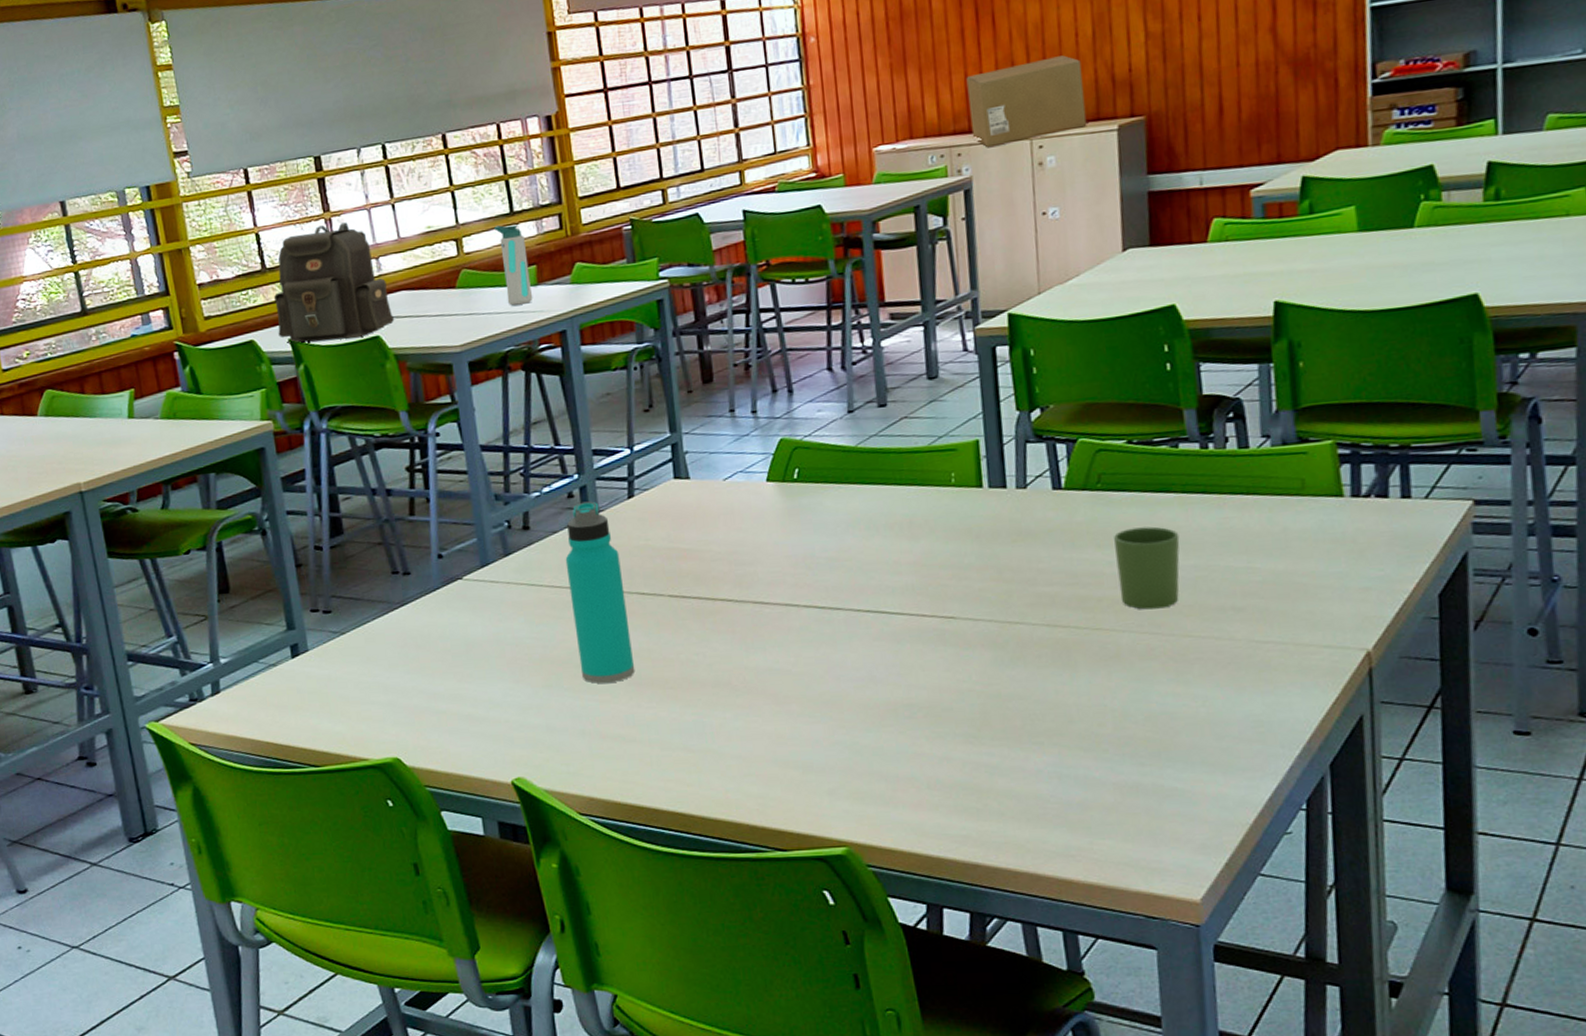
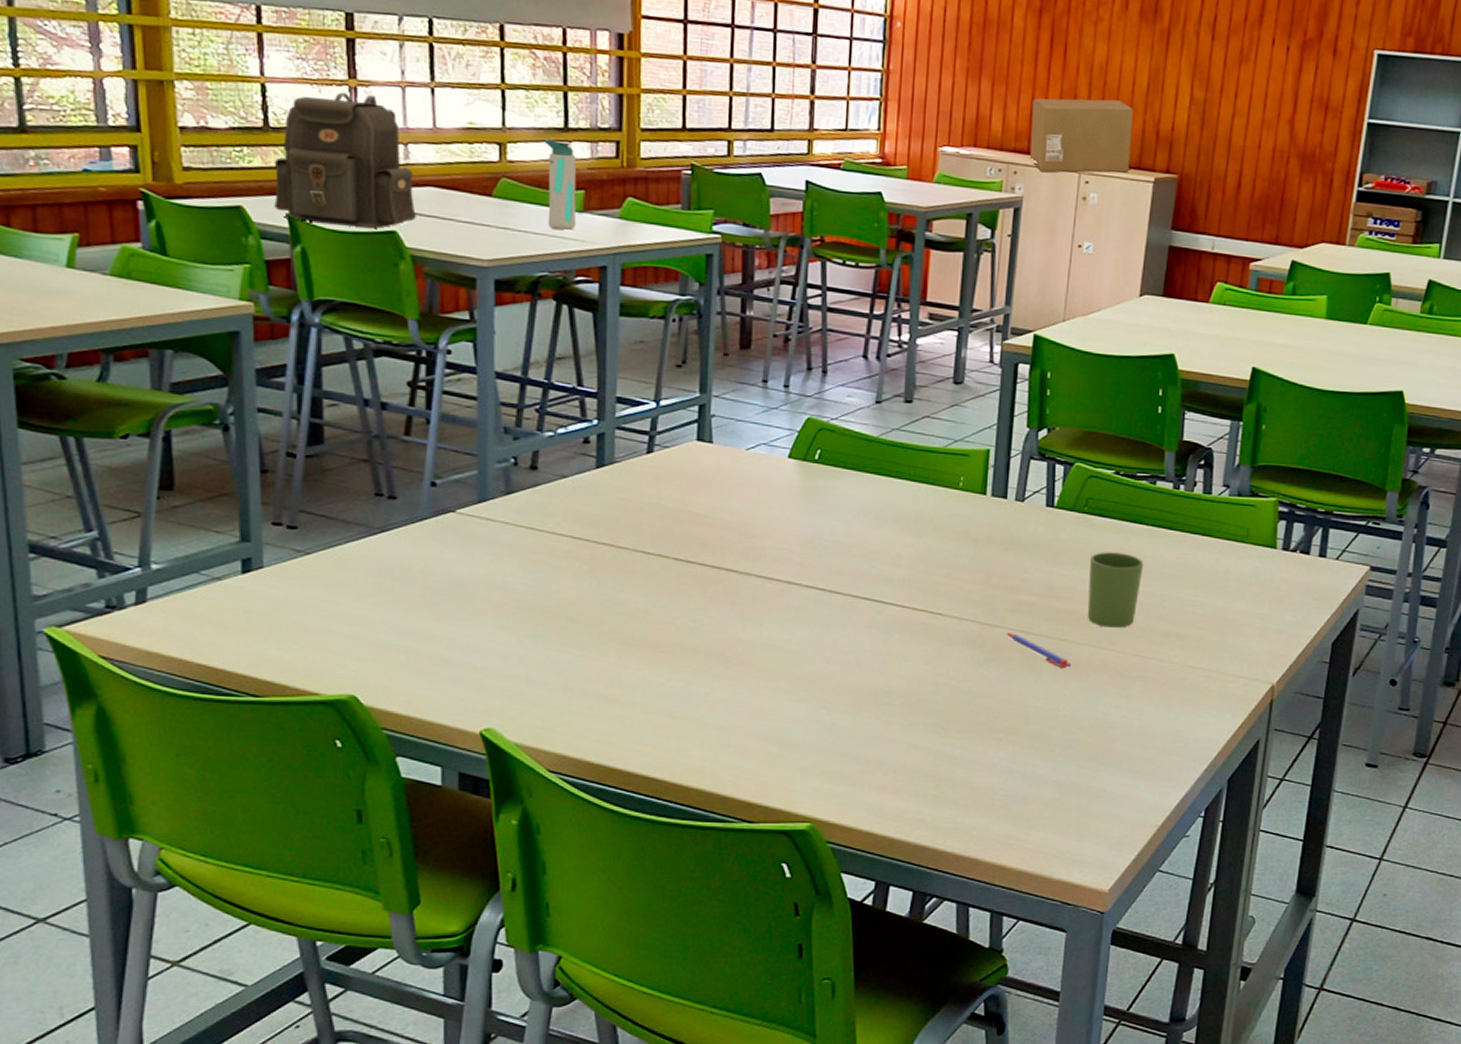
water bottle: present [565,501,635,683] -> none [571,449,629,640]
pen: none [1029,627,1112,661] -> present [1006,632,1072,669]

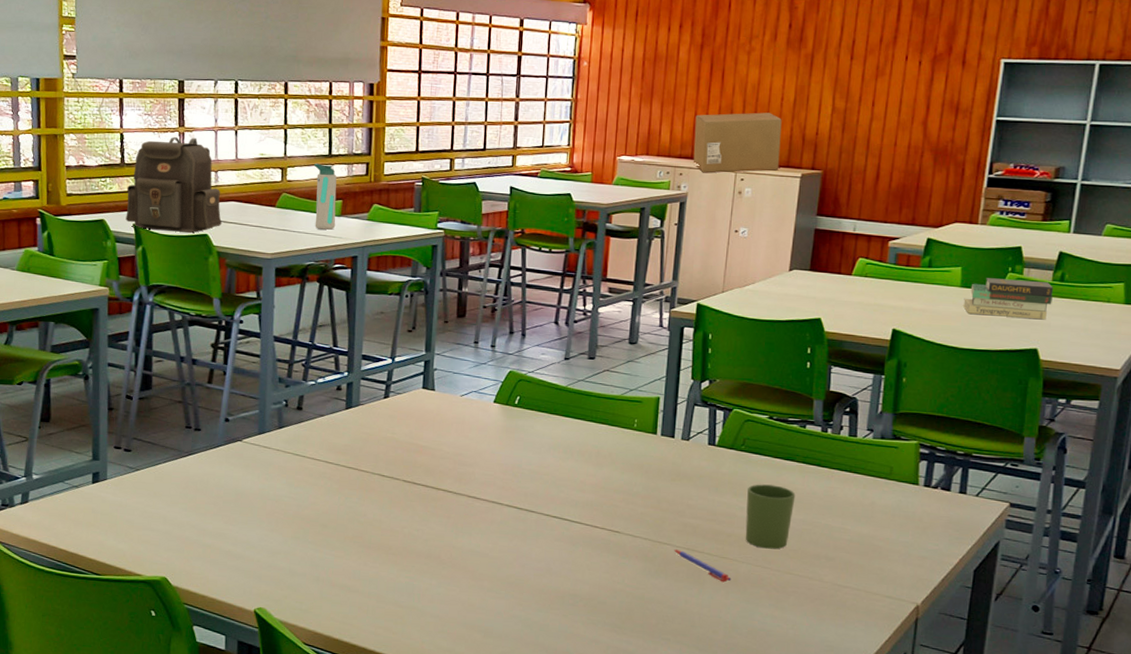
books: none [1327,308,1421,358] -> present [962,278,1053,320]

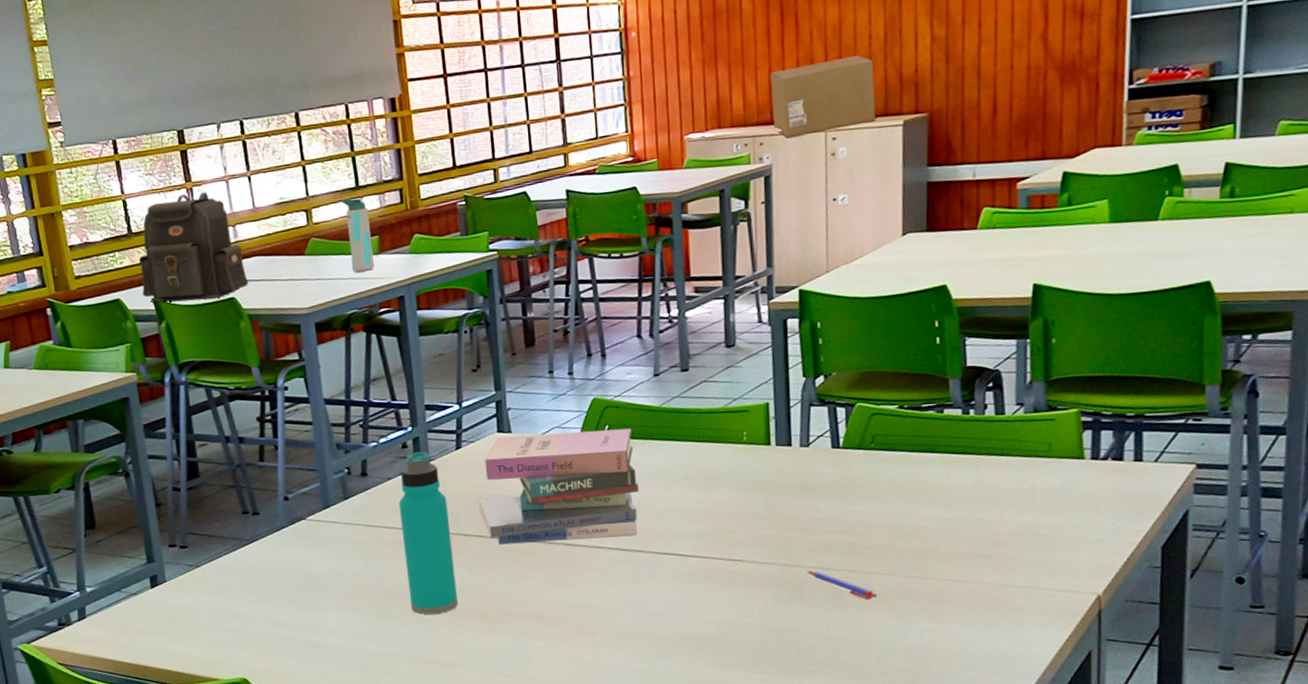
water bottle: none [324,395,370,543] -> present [398,451,459,614]
books: none [396,393,540,497] -> present [477,428,639,545]
mug: present [745,484,796,549] -> none [884,482,941,556]
books: present [962,278,1053,320] -> none [1114,201,1223,252]

